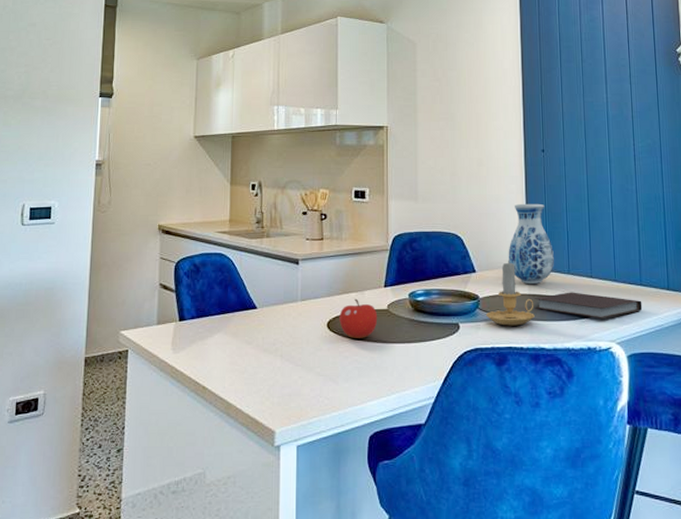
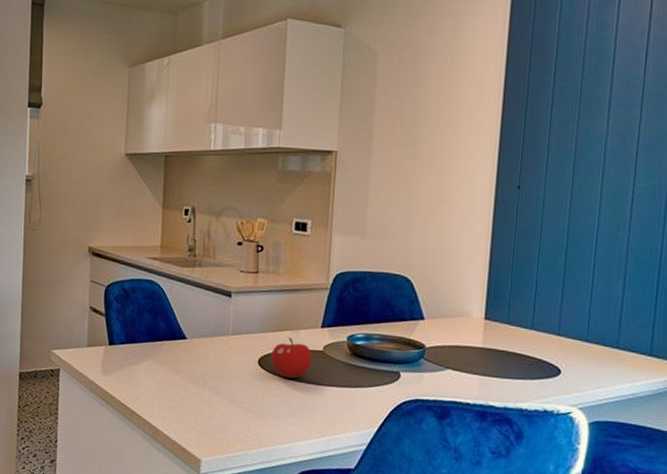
candle: present [486,260,535,326] -> none [431,309,487,380]
vase: present [508,203,554,285] -> none [462,247,517,338]
notebook: present [534,292,643,320] -> none [487,349,616,382]

